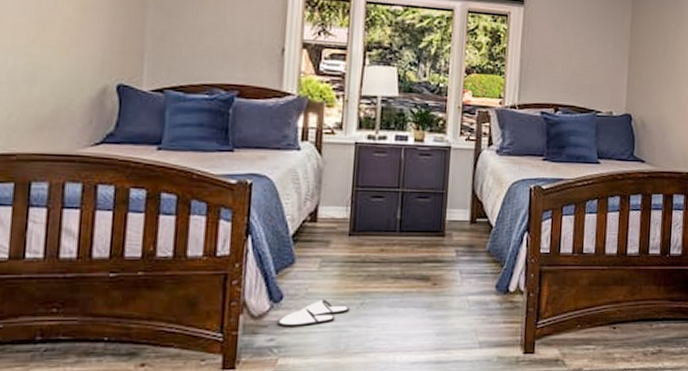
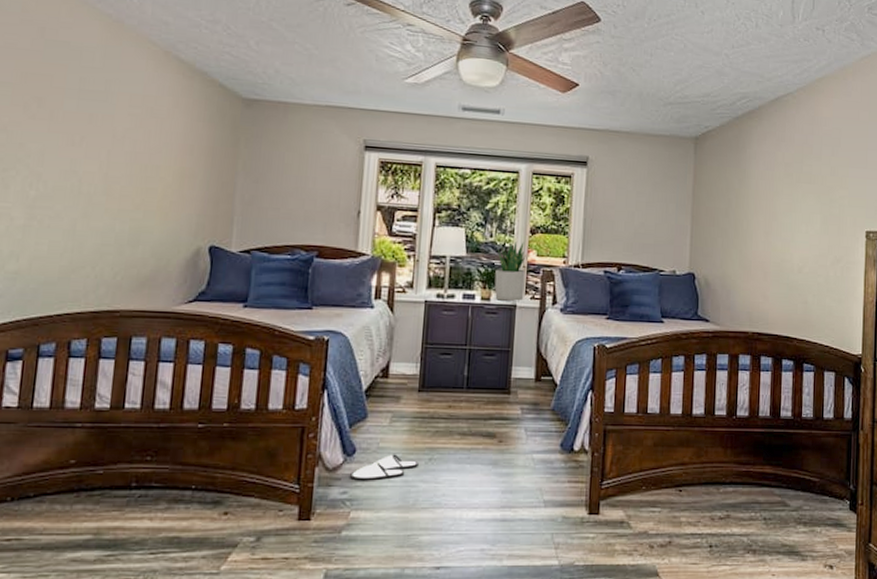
planter: none [428,81,461,143] -> present [494,241,526,301]

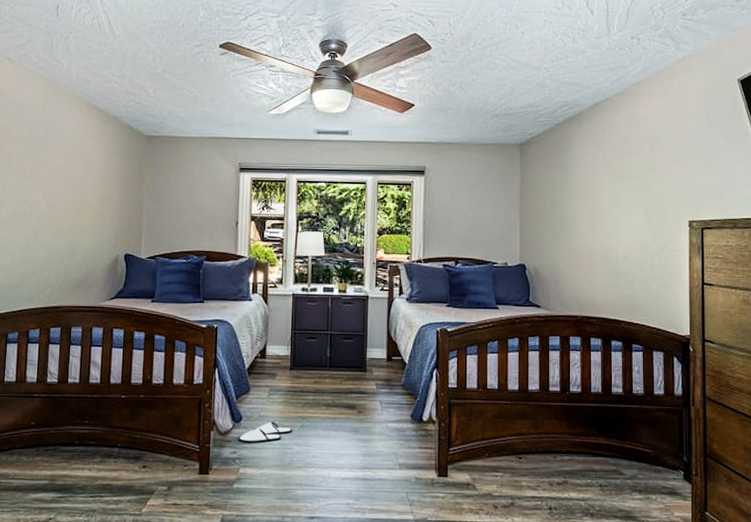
planter: present [494,241,526,301] -> none [349,242,375,293]

